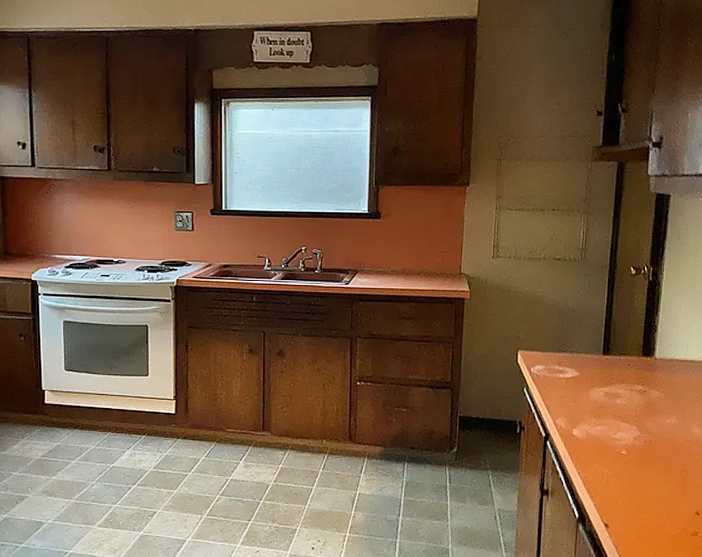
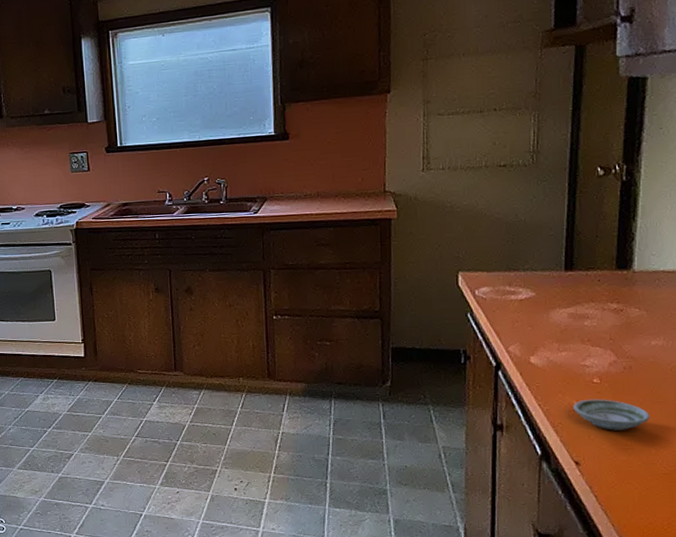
saucer: none [605,468,664,497] -> present [573,399,650,430]

